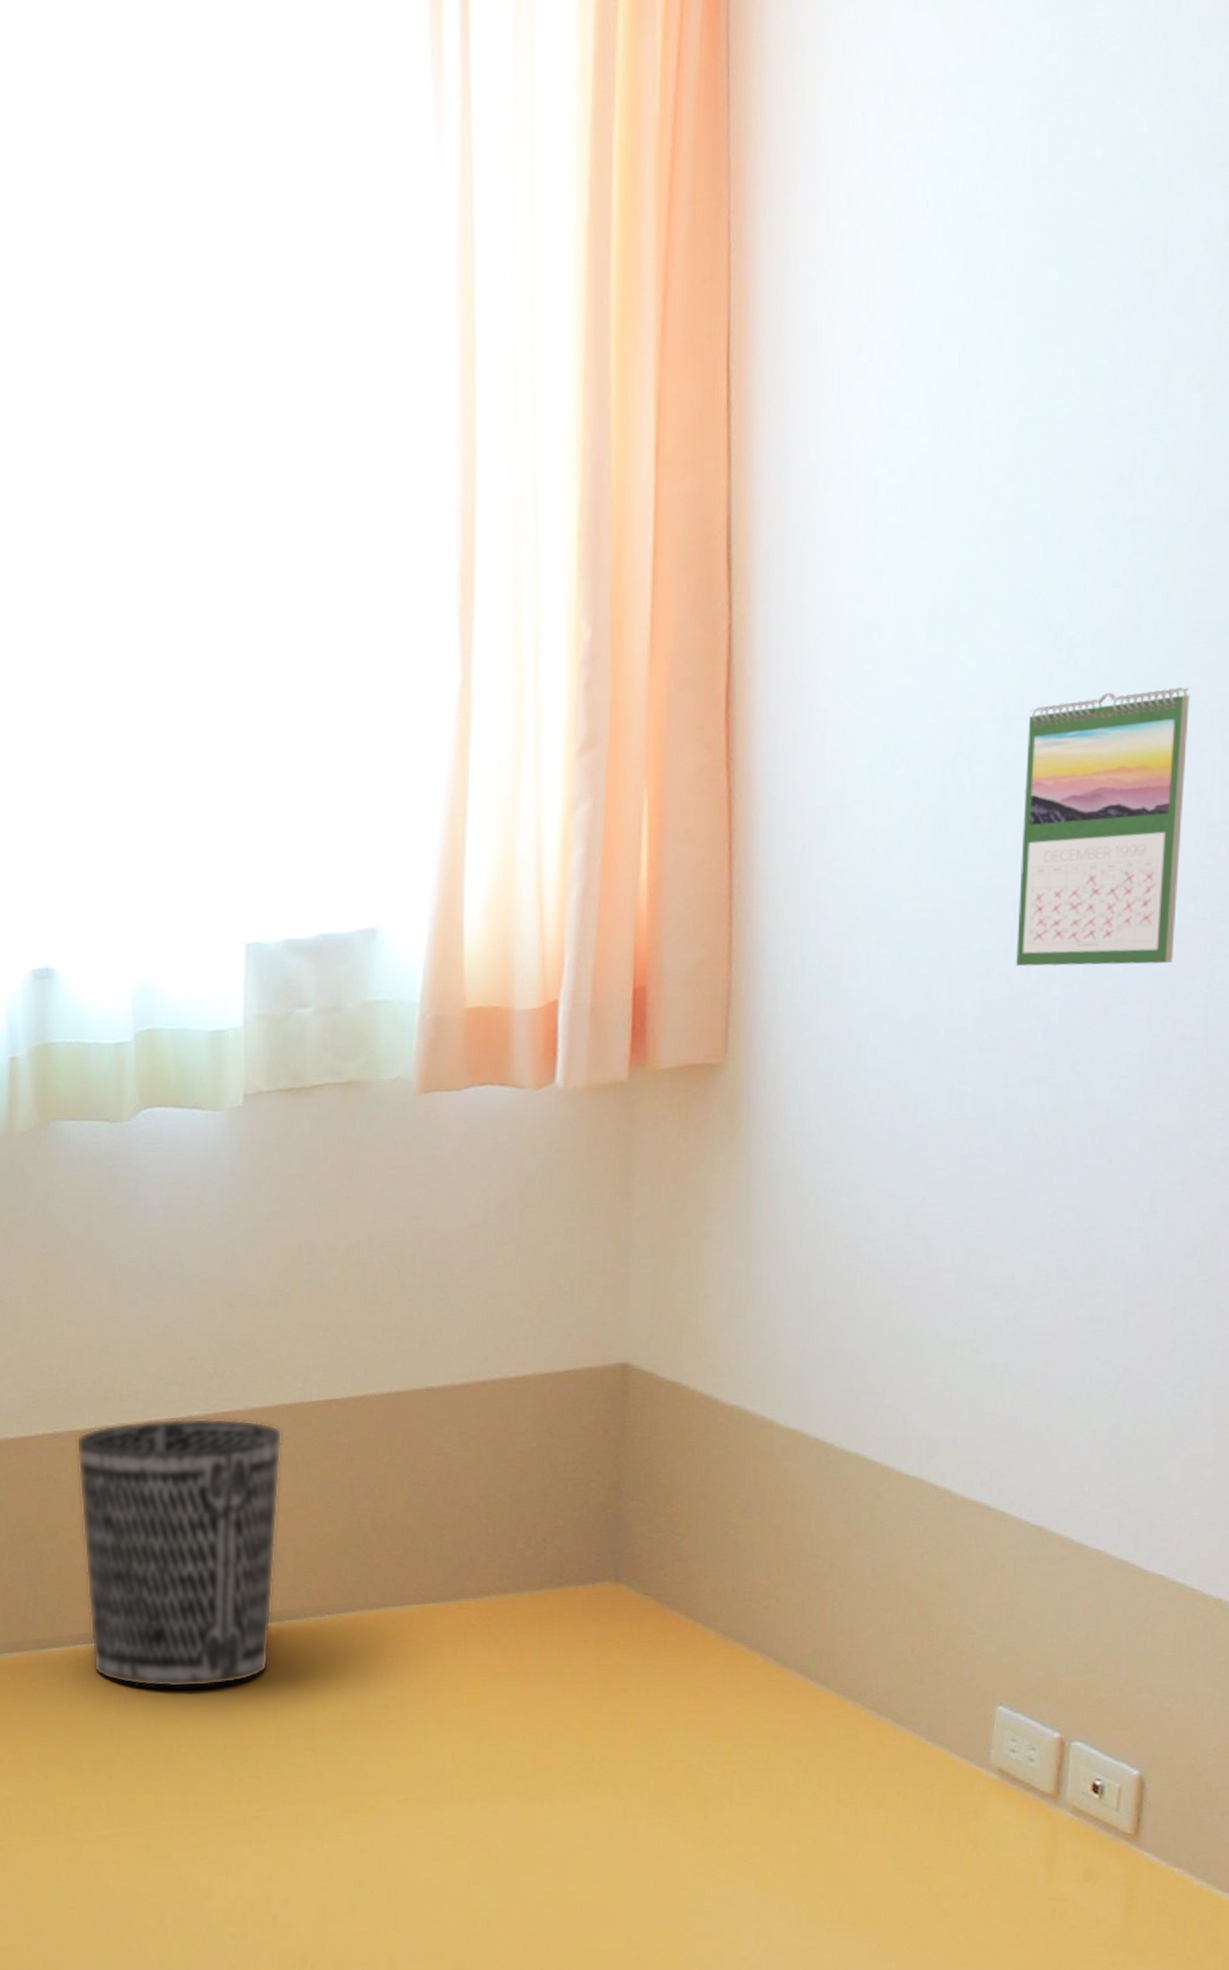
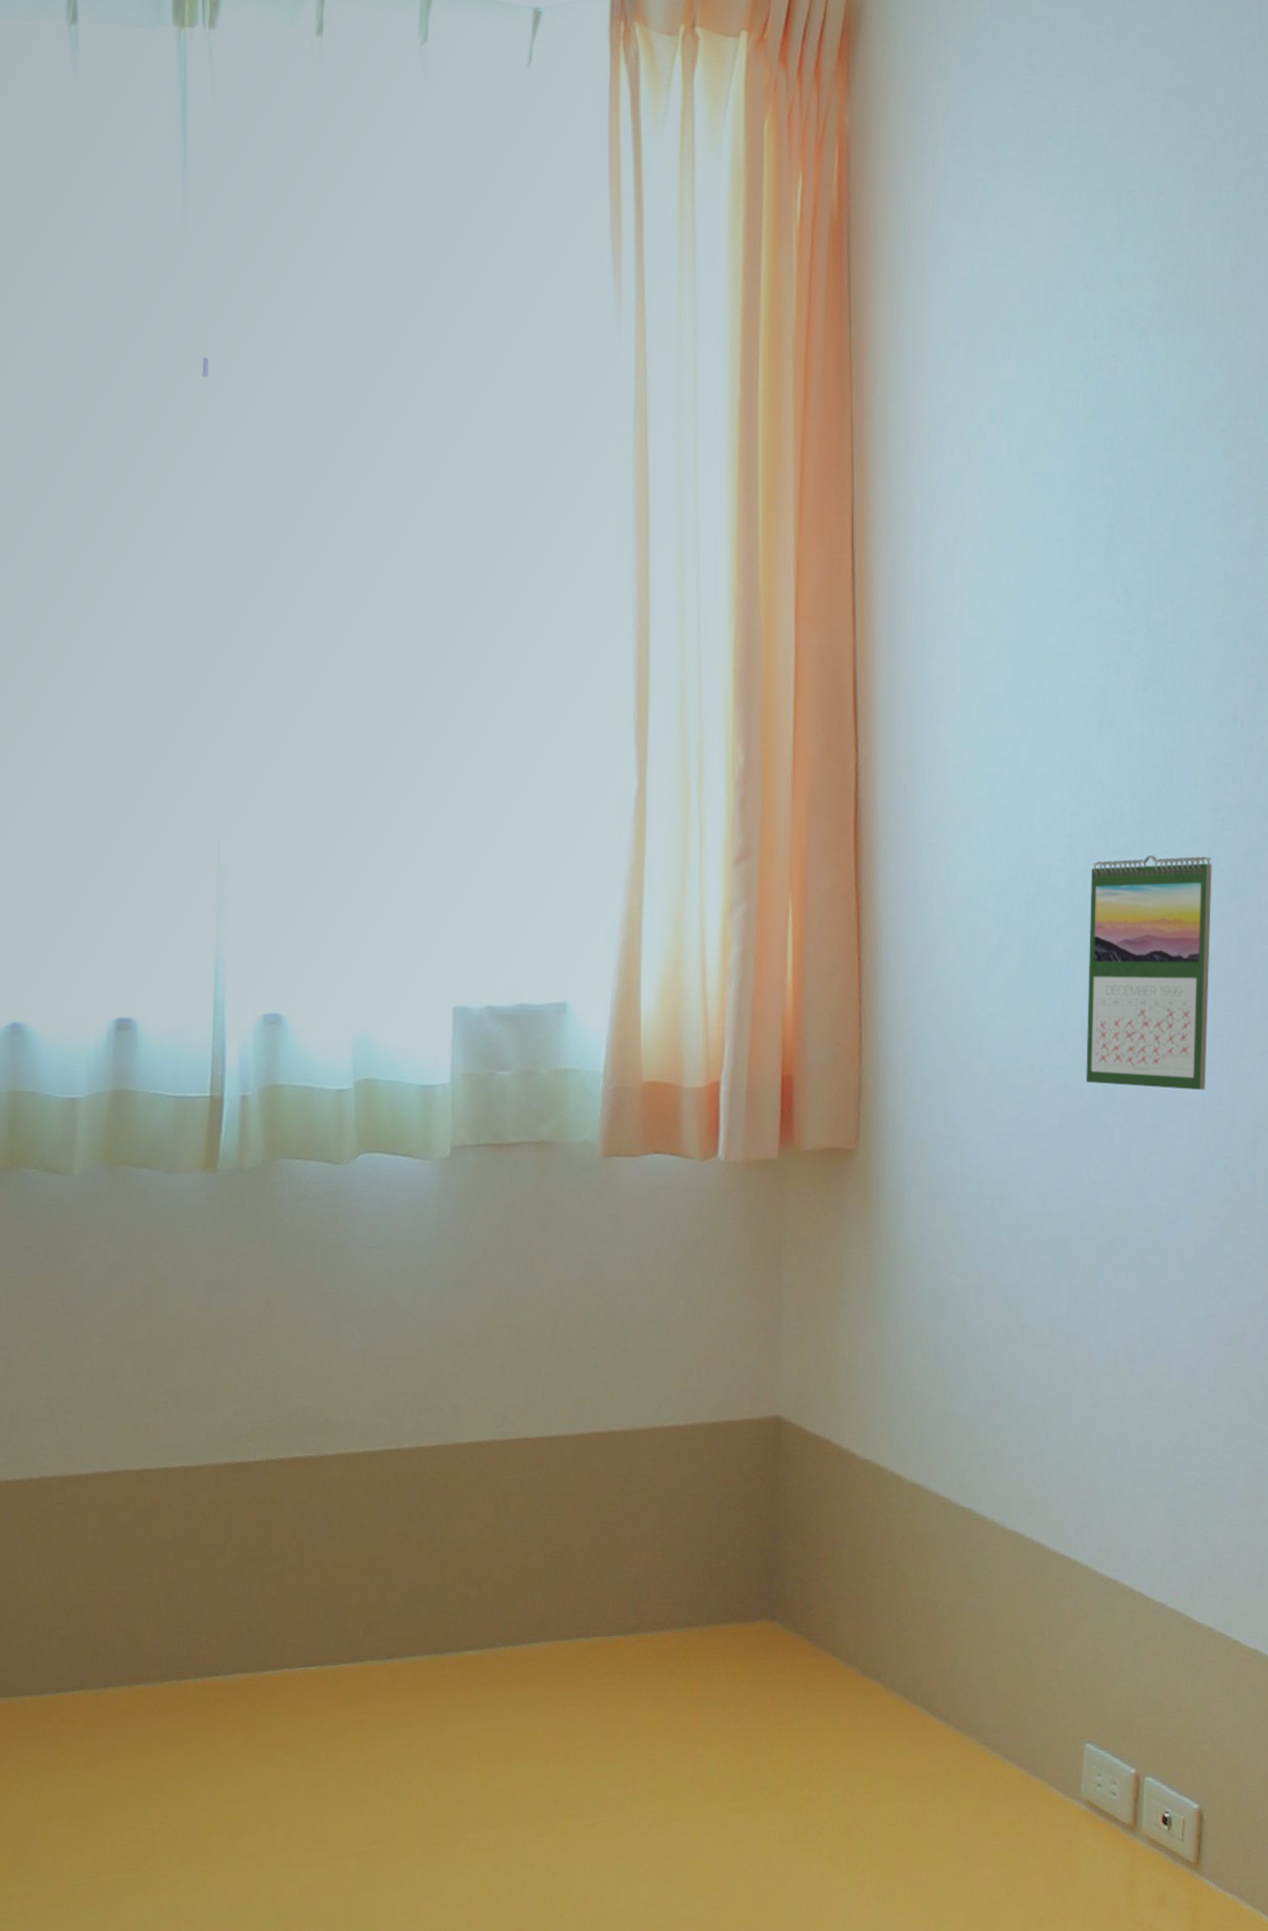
wastebasket: present [76,1418,282,1688] -> none [297,1450,483,1712]

